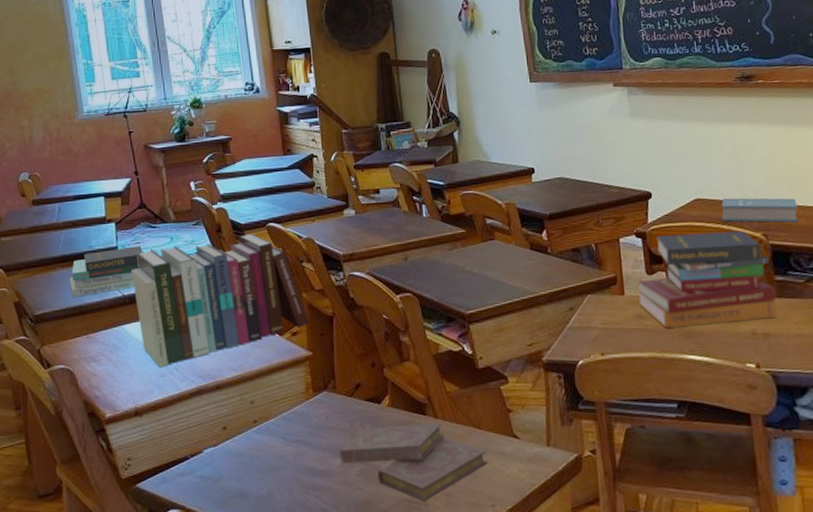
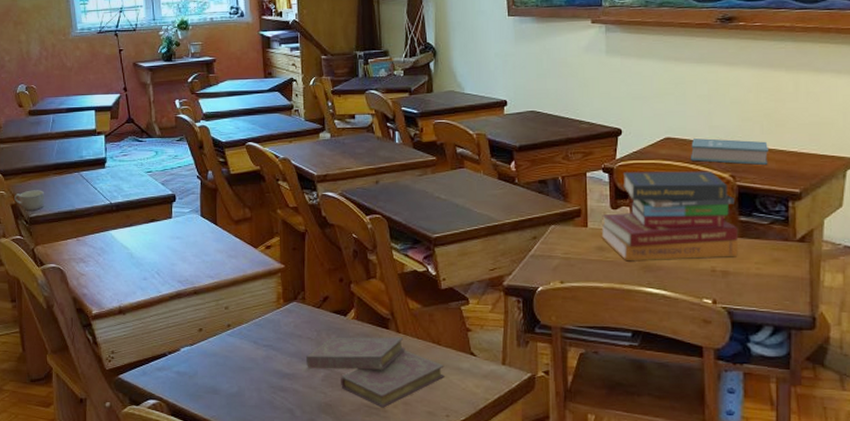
cup: none [18,285,51,309] -> present [14,190,44,212]
books: present [69,246,144,298] -> none [62,158,131,203]
books: present [132,233,310,367] -> none [119,151,283,271]

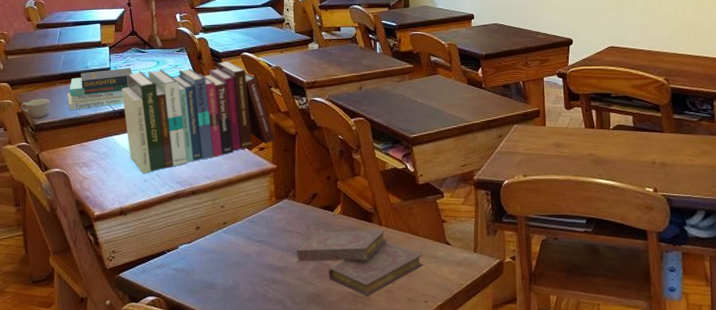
books: none [62,158,131,203] -> present [67,68,134,111]
books: none [119,151,283,271] -> present [122,61,276,174]
books: present [601,171,739,260] -> none [557,75,674,155]
book: present [691,138,768,165] -> none [631,47,696,70]

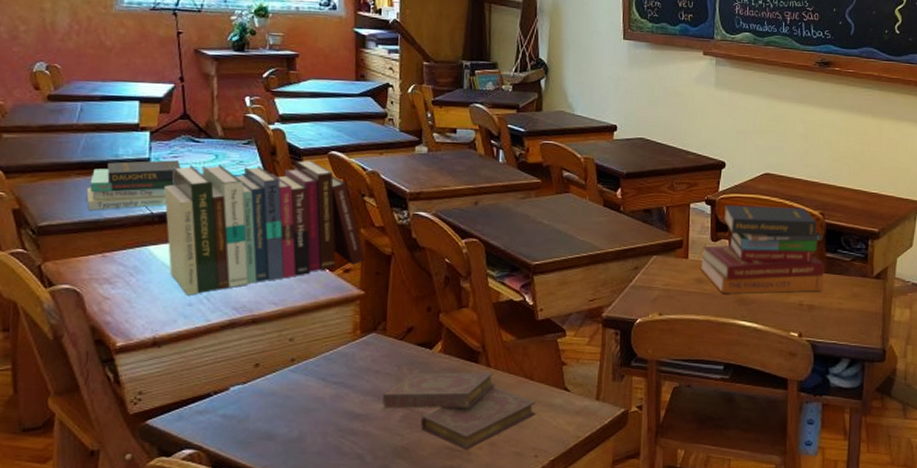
cup: present [21,98,50,120] -> none [18,192,61,220]
books: none [557,75,674,155] -> present [700,205,825,293]

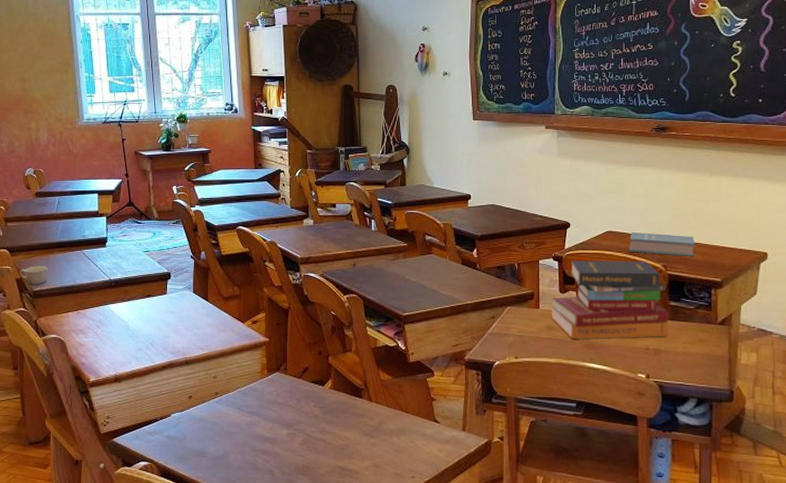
cup: none [18,192,61,220] -> present [20,266,48,286]
books: present [86,160,182,211] -> none [65,238,130,279]
books: present [164,160,366,295] -> none [118,234,269,342]
book: present [383,372,536,450] -> none [287,405,411,470]
book: none [787,176,854,204] -> present [629,232,695,257]

